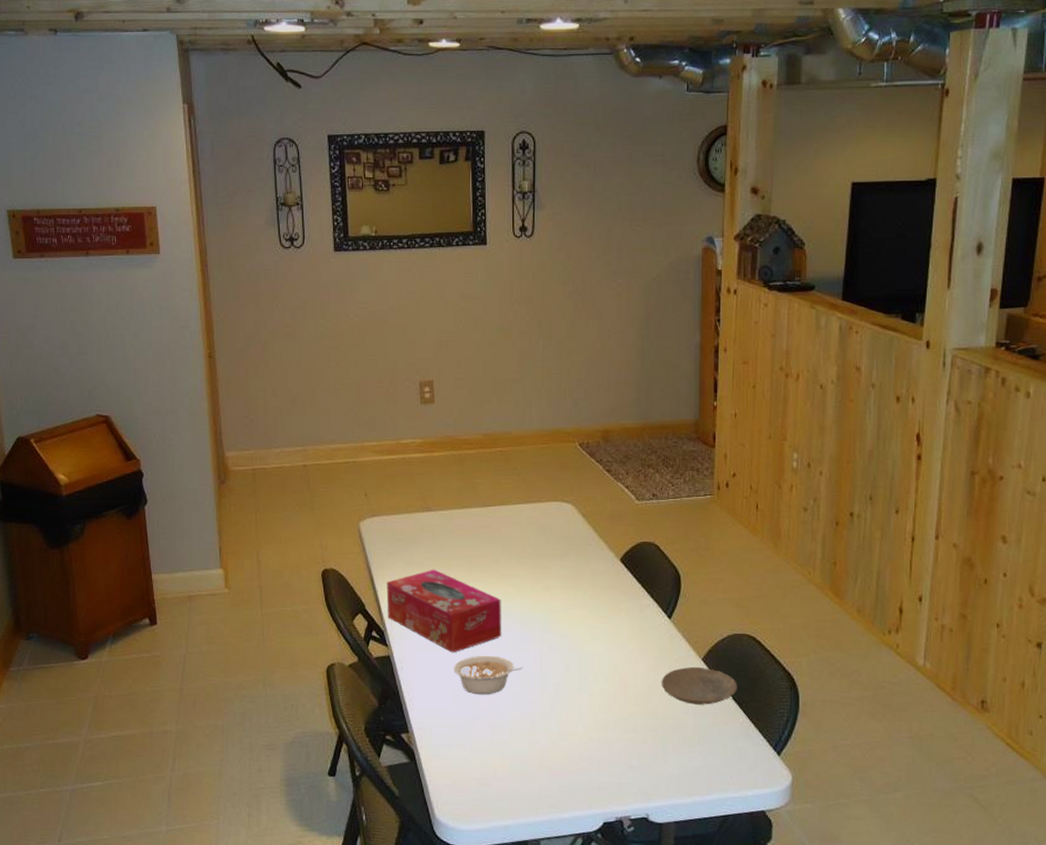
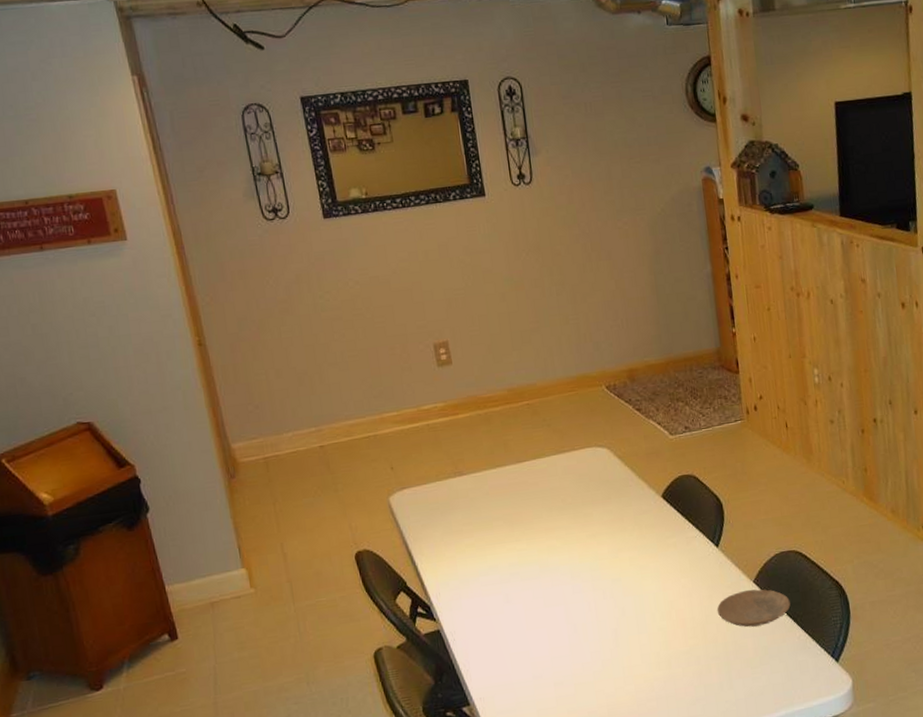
tissue box: present [387,569,501,653] -> none [426,533,552,616]
legume: present [453,655,524,695] -> none [507,611,580,654]

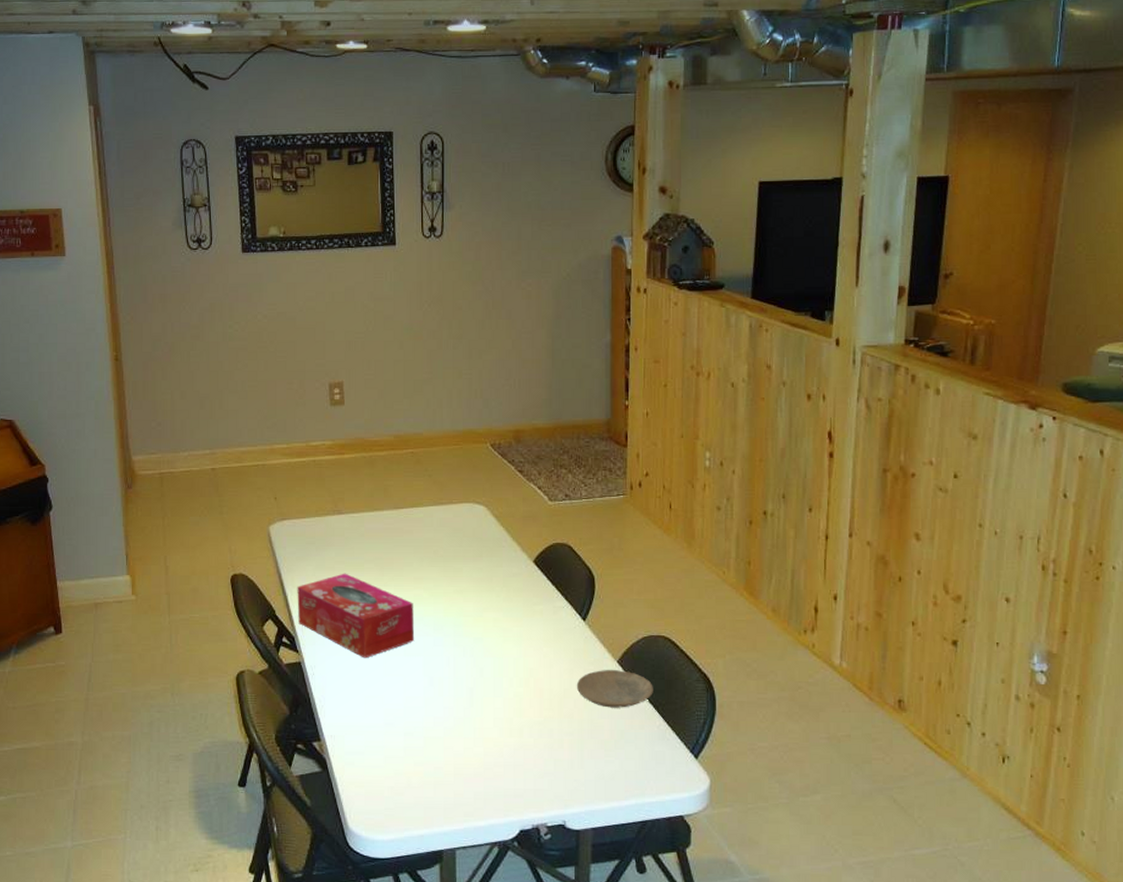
tissue box: none [426,533,552,616] -> present [297,573,414,658]

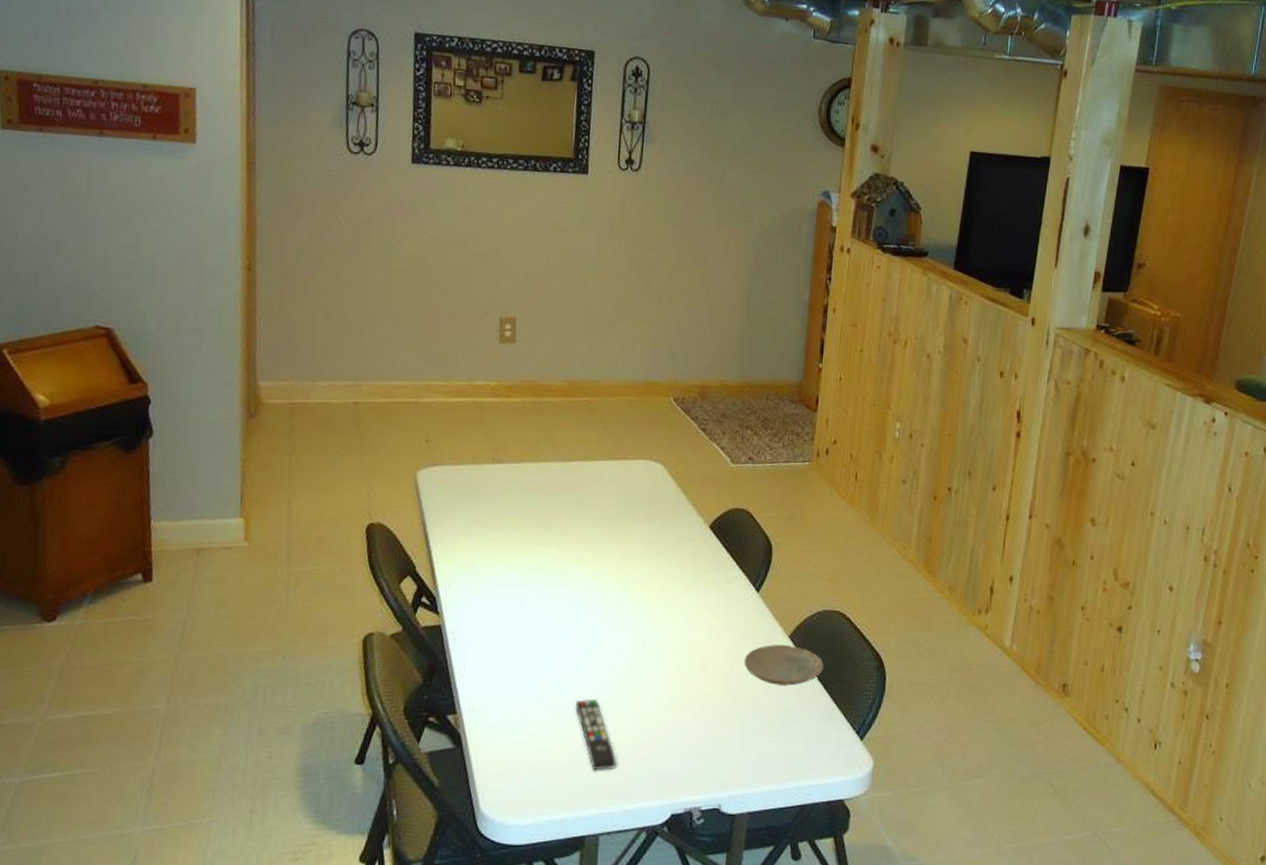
tissue box: present [297,573,414,658] -> none [442,528,575,624]
remote control: none [425,725,466,790] -> present [576,699,617,770]

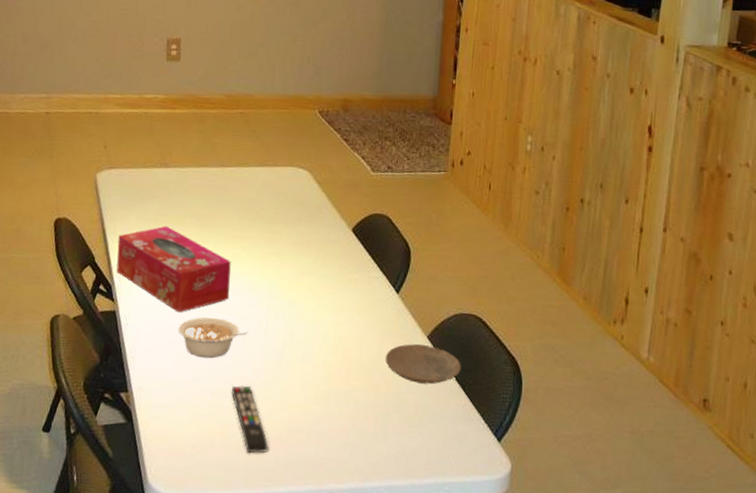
tissue box: none [442,528,575,624] -> present [116,226,231,313]
legume: none [514,627,595,672] -> present [178,317,249,358]

